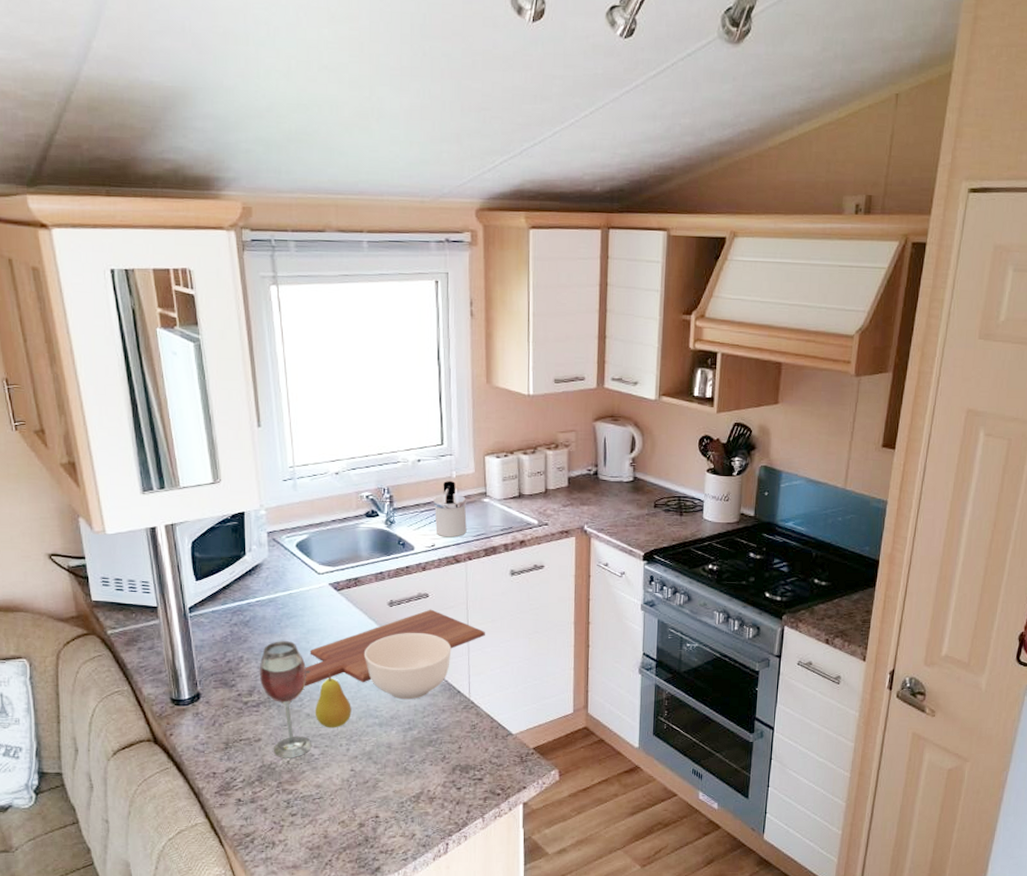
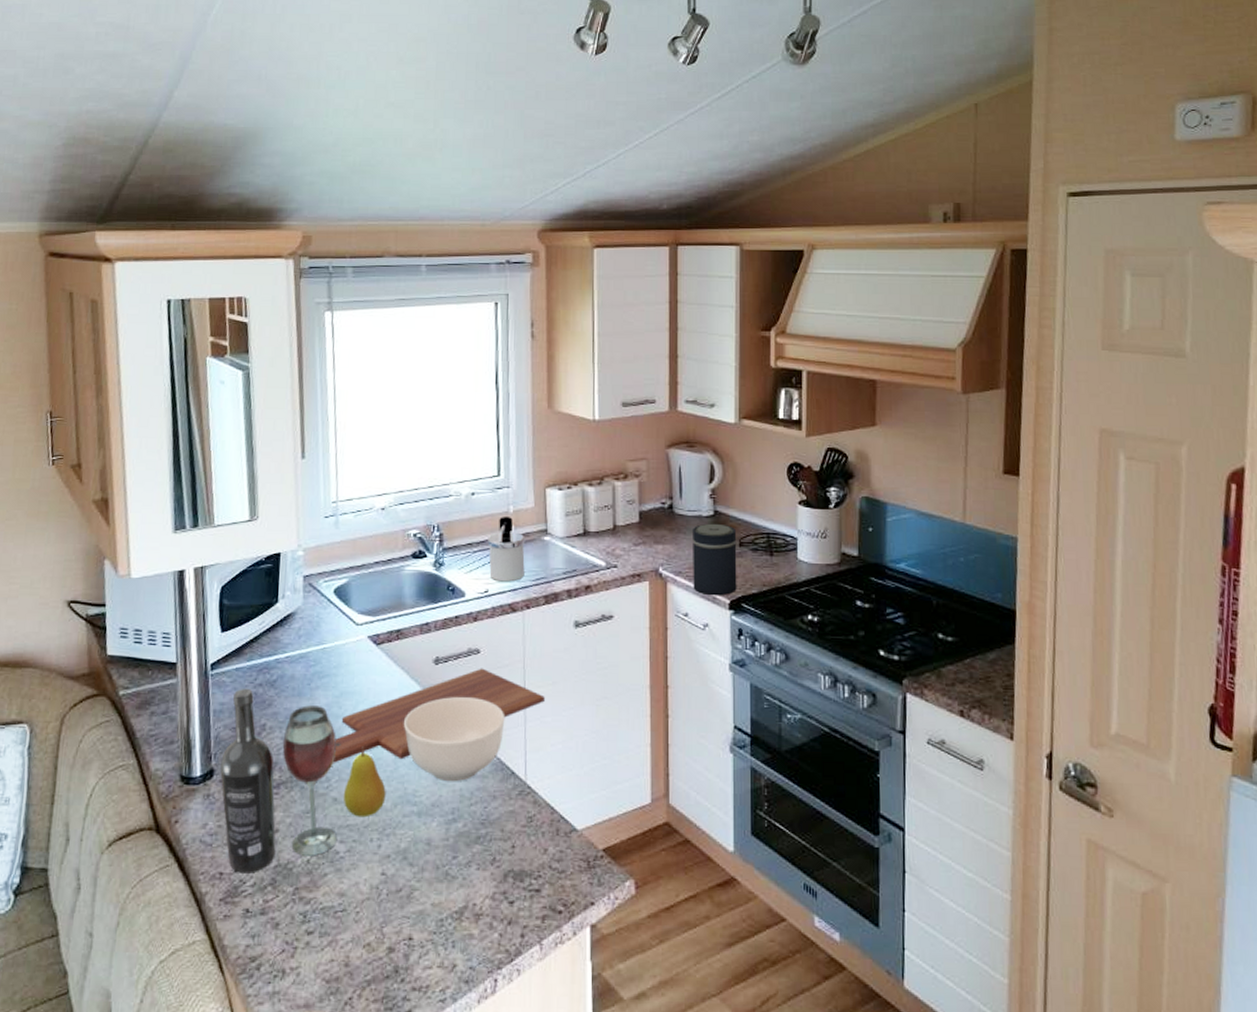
wine bottle: none [206,627,260,773] -> present [220,688,276,873]
cylinder: none [613,488,652,548] -> present [693,523,737,595]

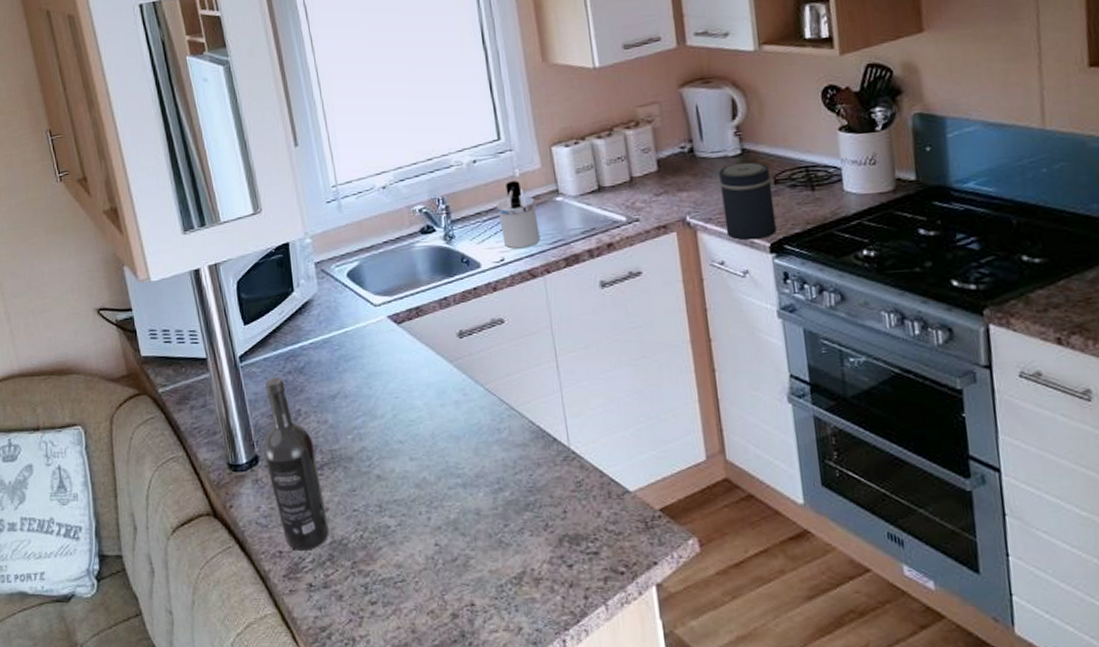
wineglass: present [282,705,337,856] -> none [319,388,386,532]
cutting board: present [332,668,545,763] -> none [370,337,579,442]
fruit: present [343,745,386,818] -> none [385,423,429,492]
bowl: present [403,696,505,782] -> none [435,367,540,453]

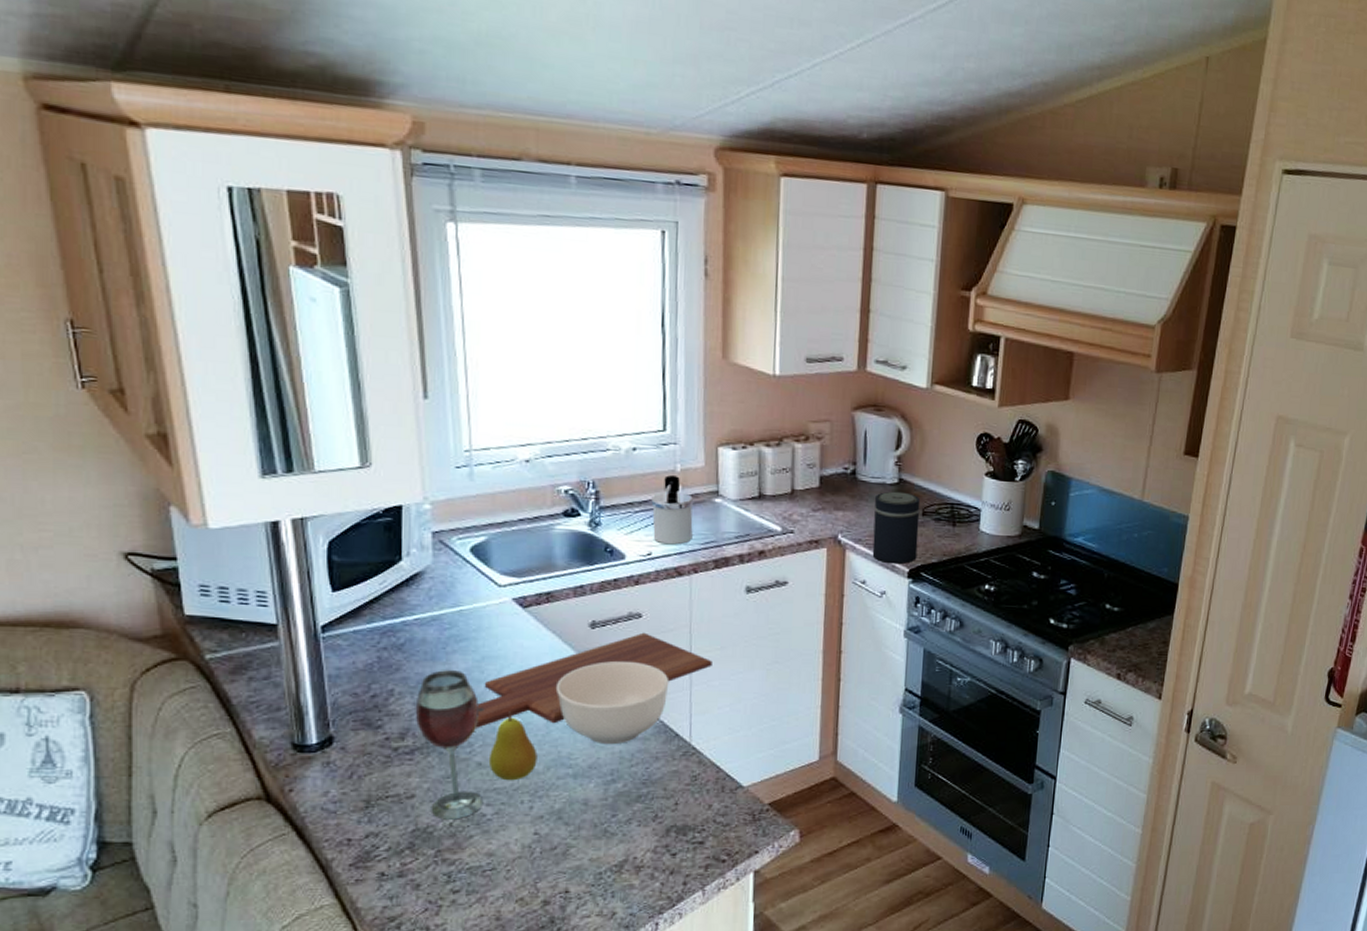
wine bottle: present [263,376,329,551] -> none [341,651,413,839]
wineglass: none [319,388,386,532] -> present [415,670,482,820]
cutting board: none [370,337,579,442] -> present [475,632,712,728]
fruit: none [385,423,429,492] -> present [488,710,537,781]
bowl: none [435,367,540,453] -> present [555,660,670,745]

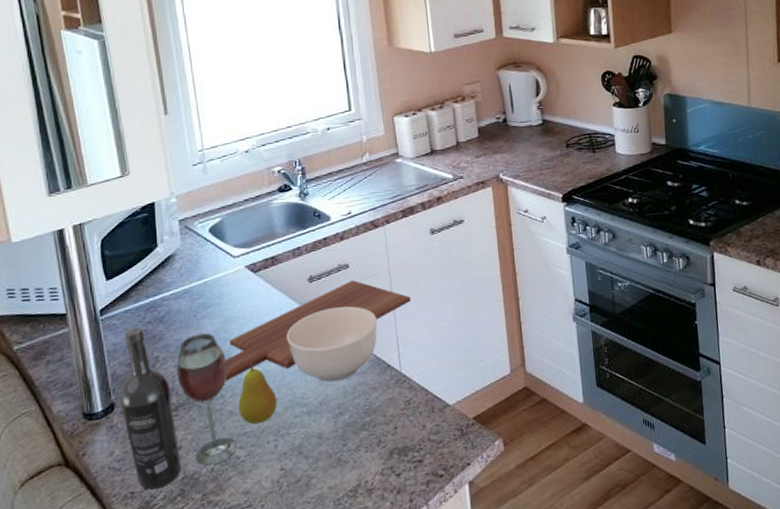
wine bottle: none [341,651,413,839] -> present [120,327,181,490]
soap dispenser: present [651,475,694,545] -> none [346,145,382,204]
cylinder: present [872,491,921,564] -> none [525,130,567,192]

